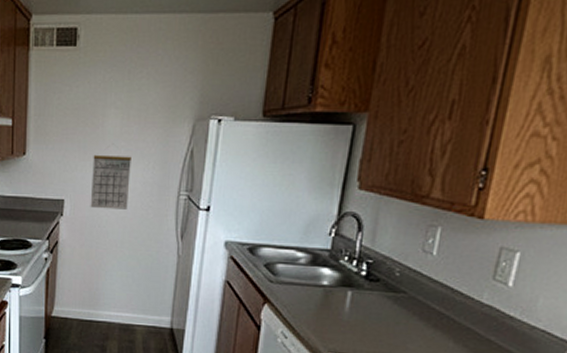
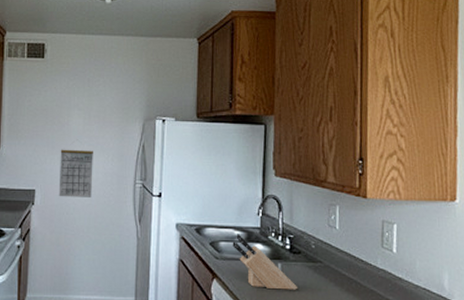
knife block: none [292,254,370,322] -> present [232,233,298,290]

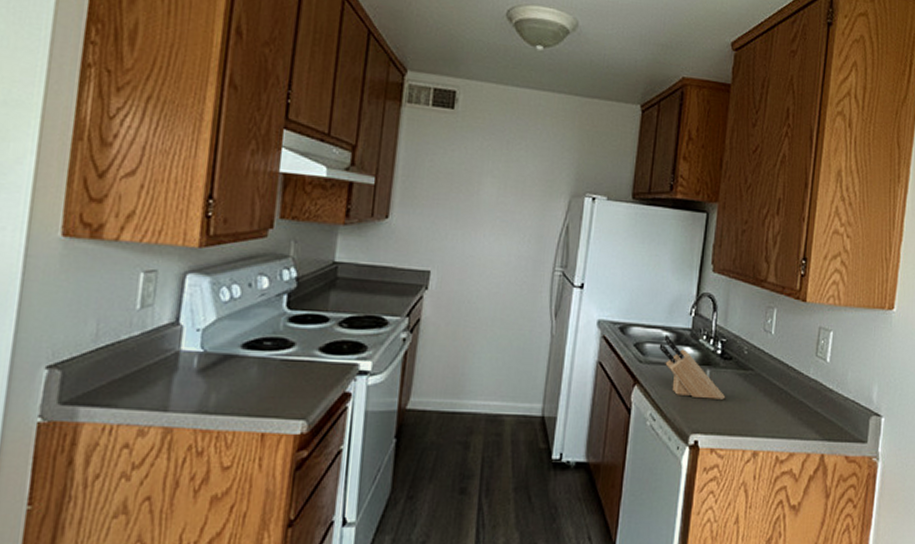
calendar: present [58,149,93,197] -> none [459,223,507,284]

